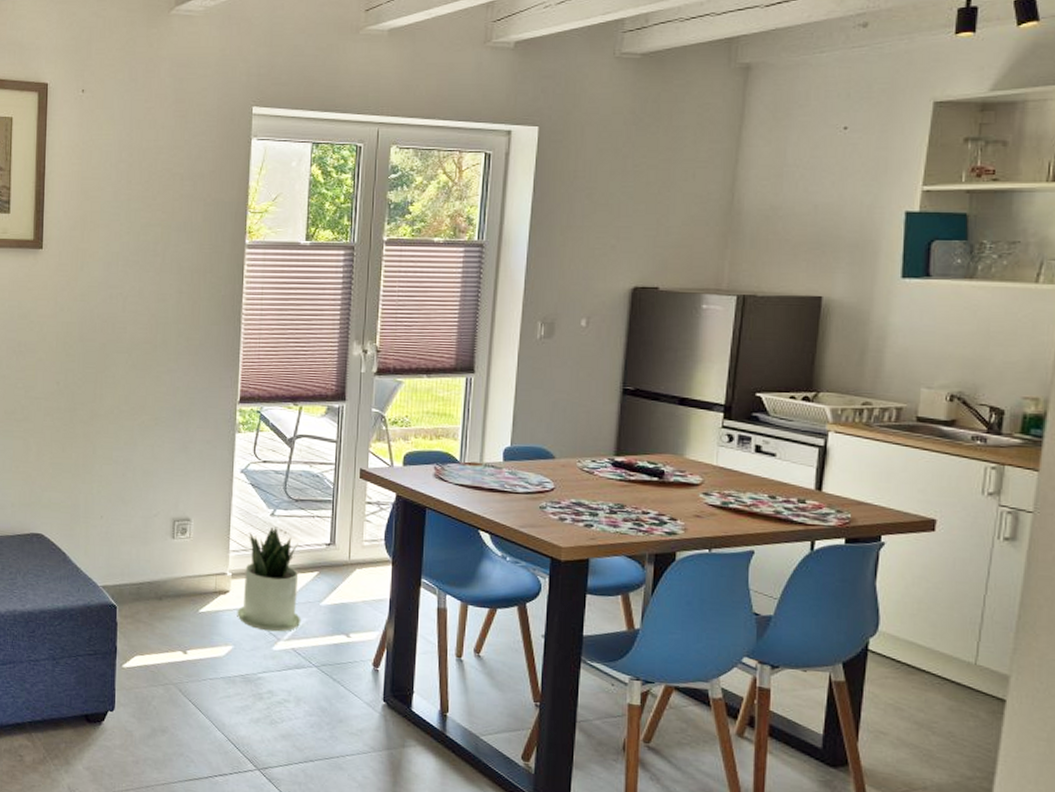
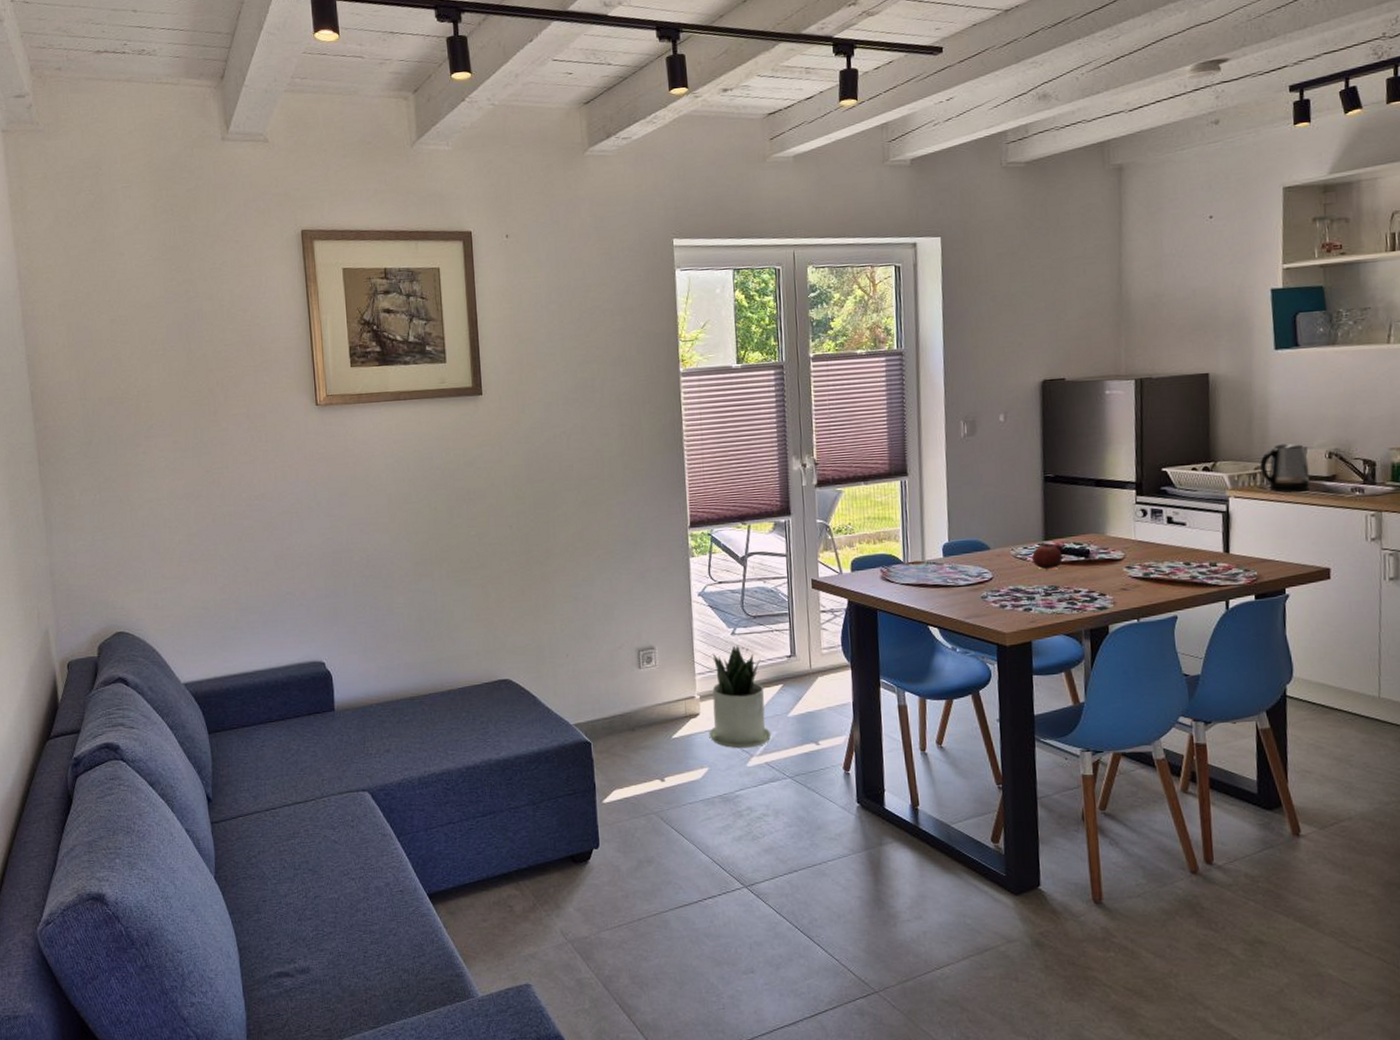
fruit: none [599,457,634,487] -> present [1031,542,1063,570]
kettle: none [869,379,927,435] -> present [1260,442,1311,493]

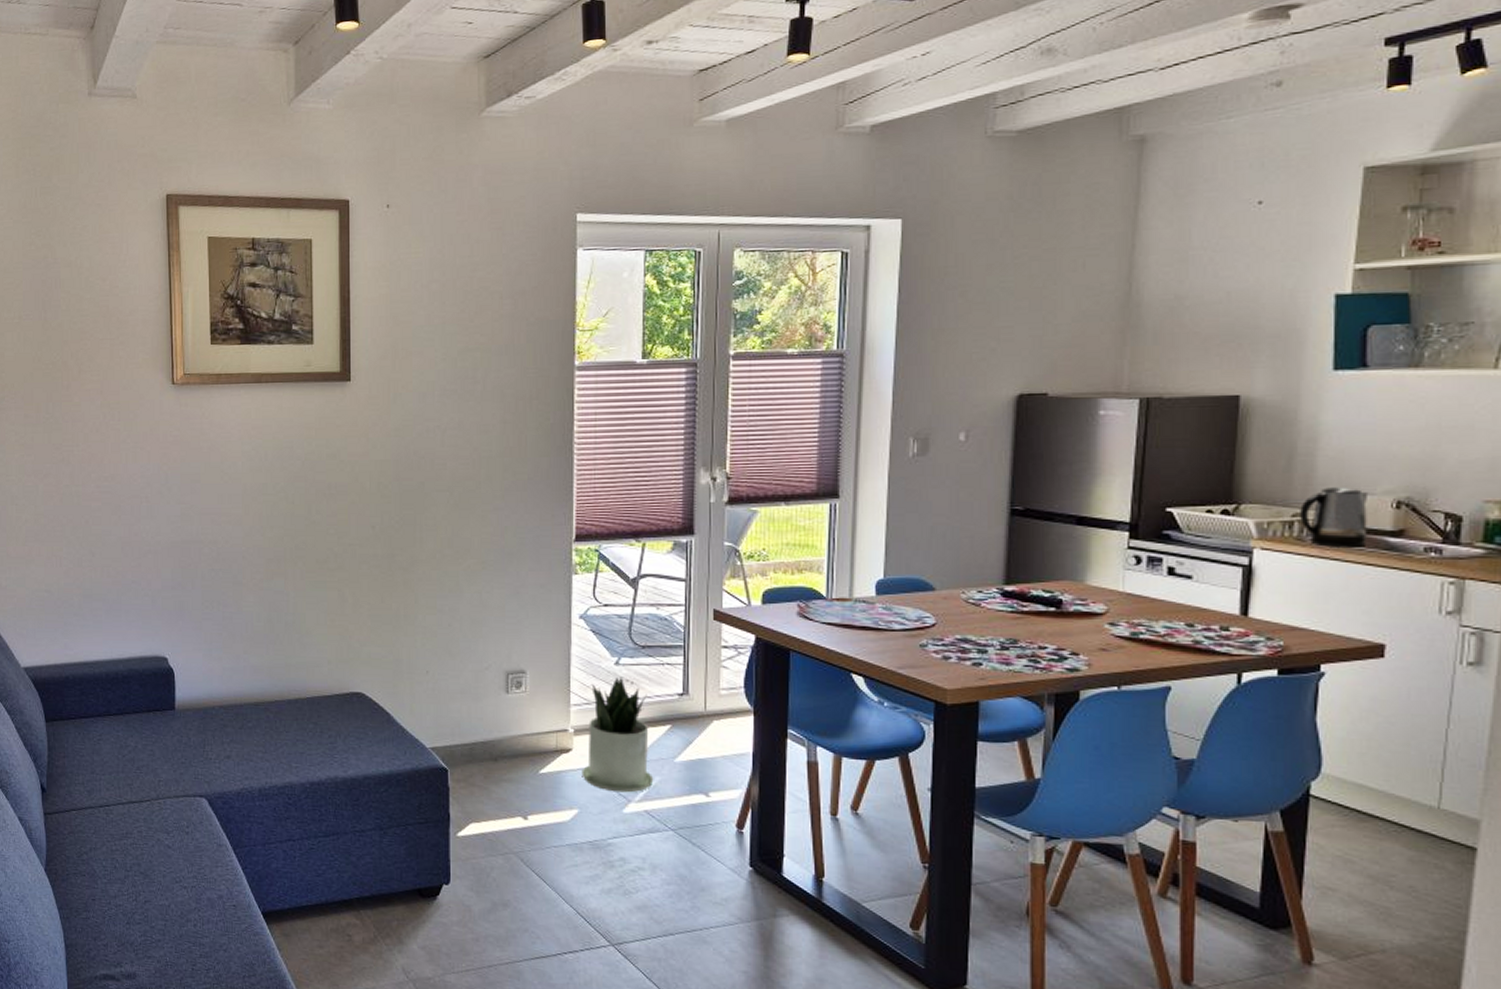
fruit: present [1031,542,1063,570] -> none [986,587,1027,620]

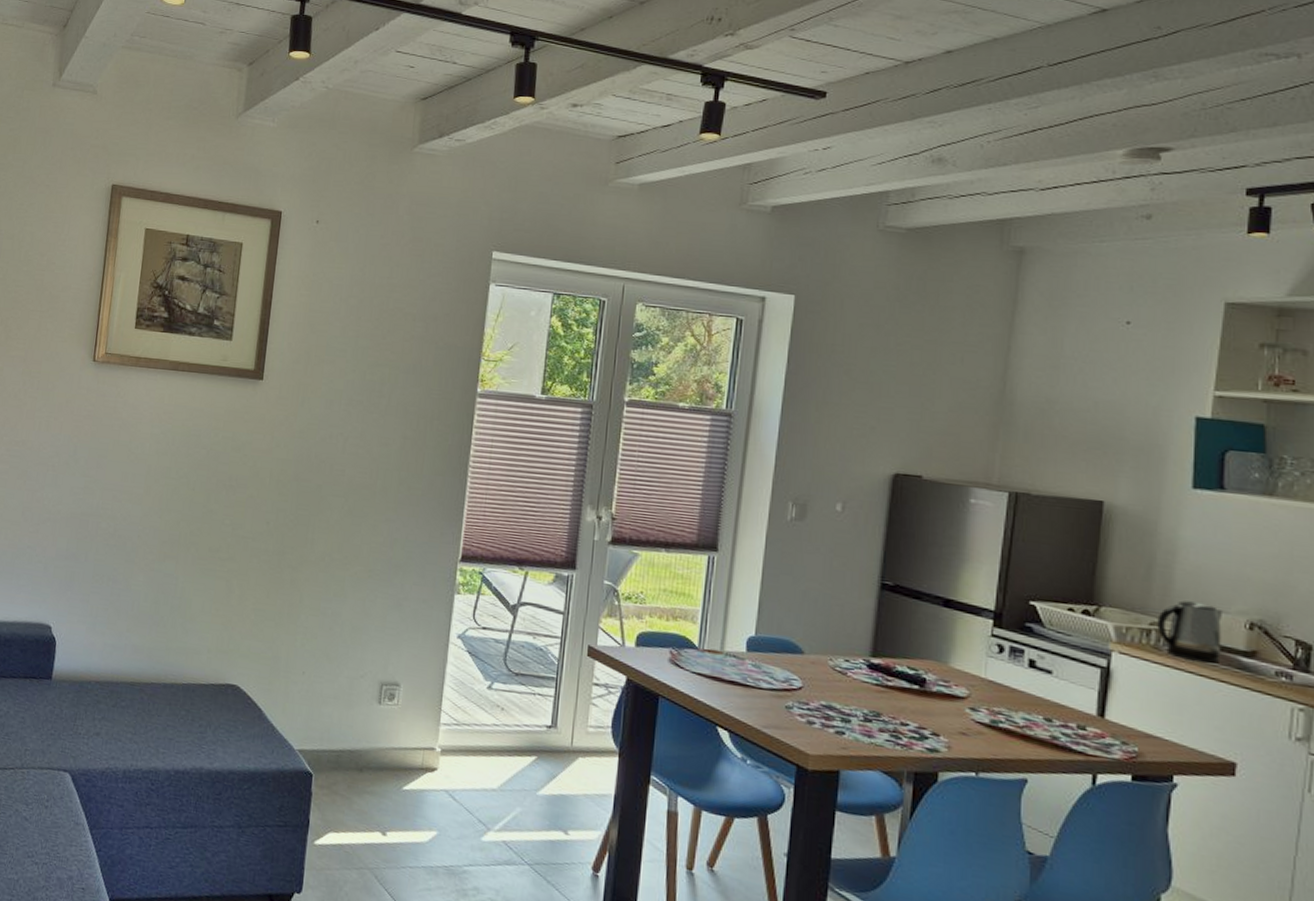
planter: present [581,677,654,793] -> none [444,701,516,821]

